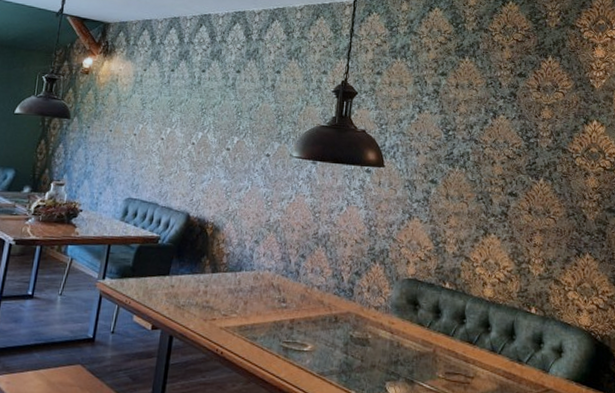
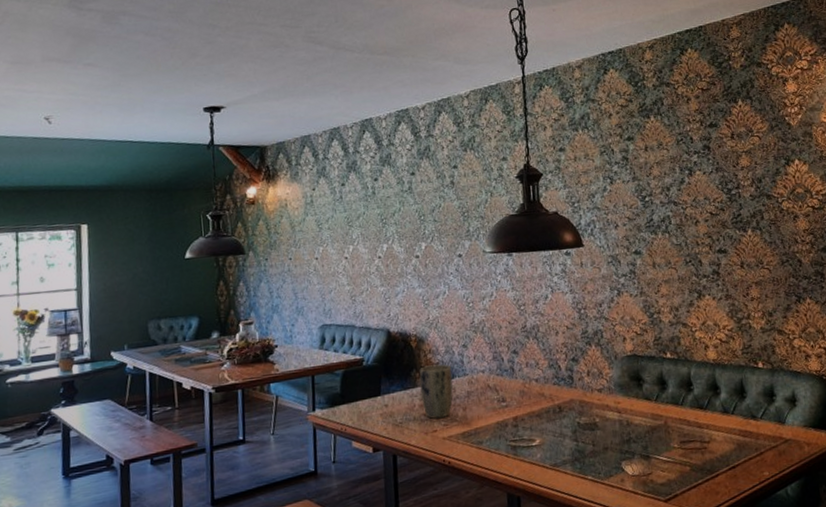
plant pot: none [206,254,241,309] -> present [419,364,453,419]

